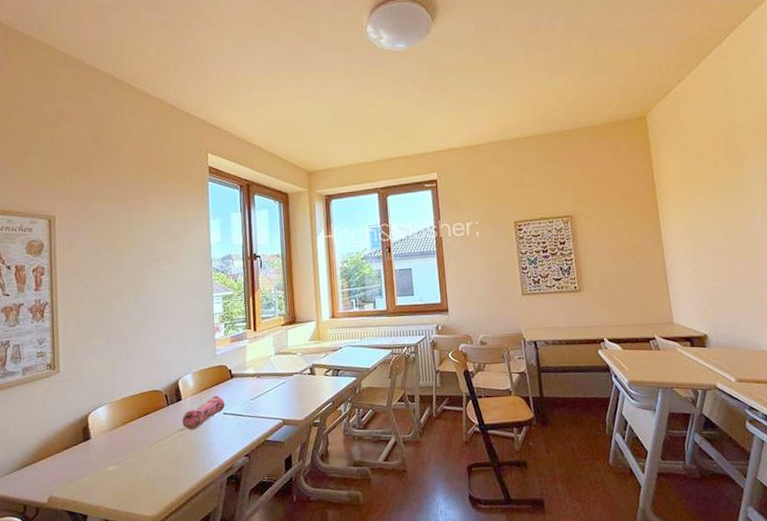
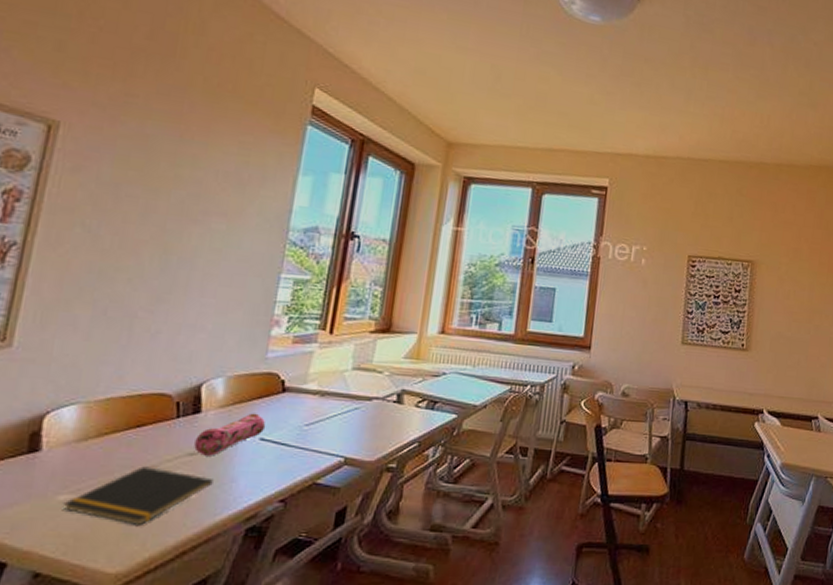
notepad: none [111,441,200,483] -> present [63,466,214,527]

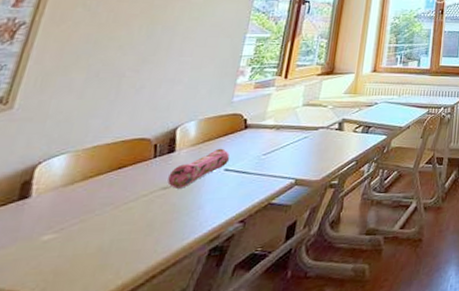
notepad: present [63,466,214,527] -> none [46,202,183,257]

